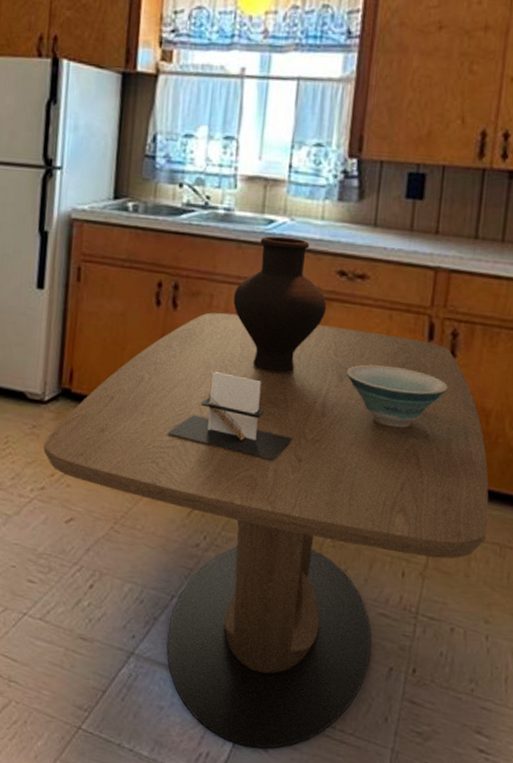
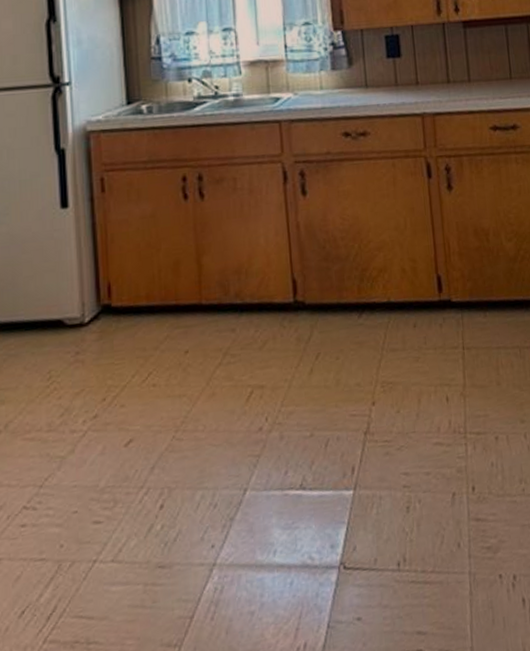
dining table: present [43,312,489,749] -> none [90,180,507,623]
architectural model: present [166,372,293,460] -> none [213,249,331,325]
vase: present [233,236,327,373] -> none [255,110,339,239]
bowl: present [345,364,449,428] -> none [365,208,452,265]

